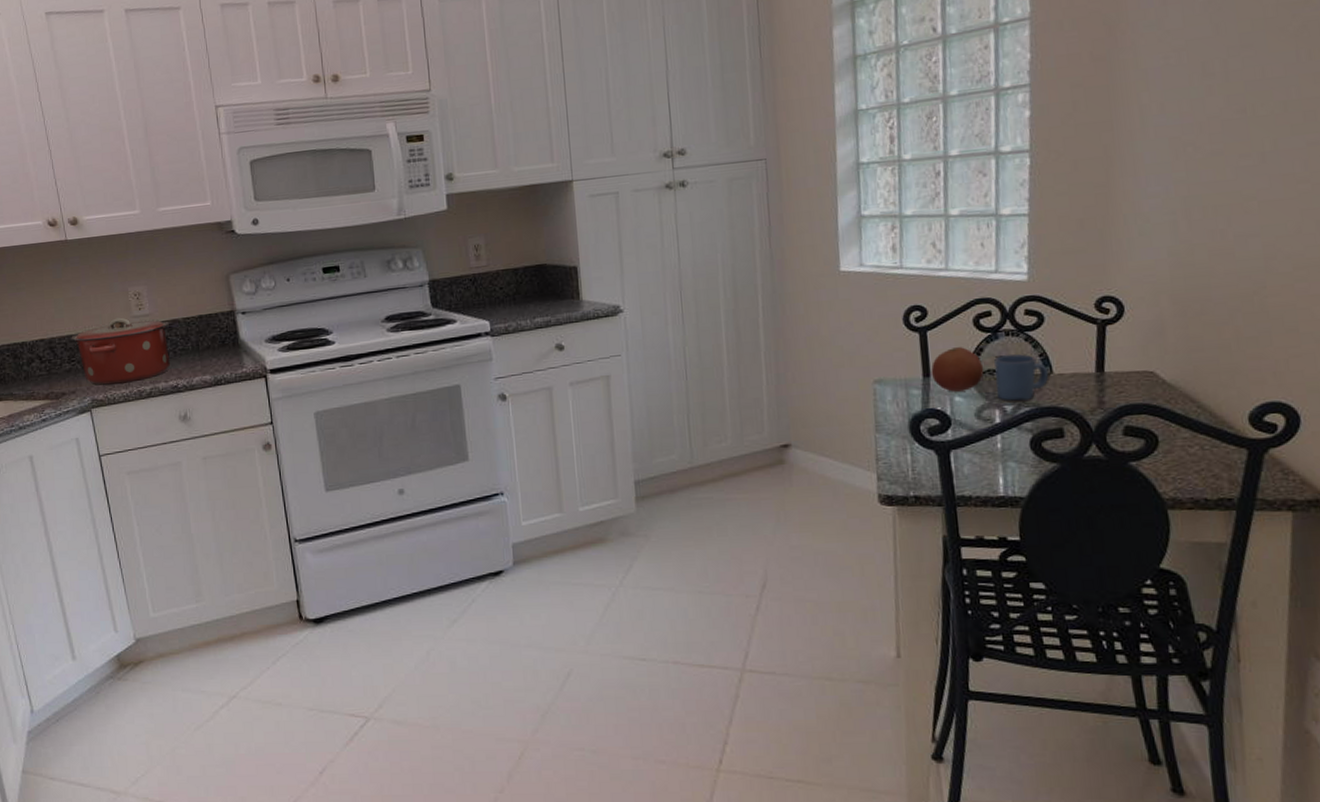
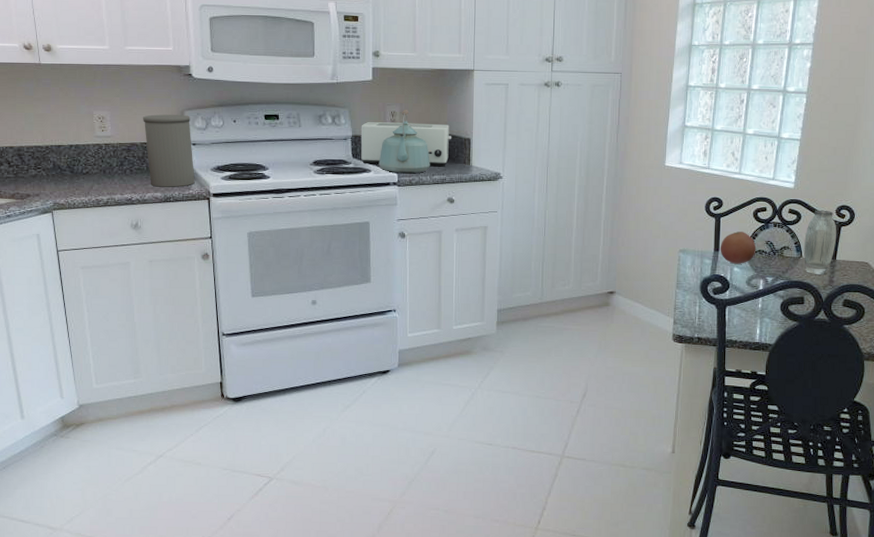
casserole: present [71,317,170,385] -> none [38,136,128,192]
canister: none [183,279,248,369] -> present [143,114,195,187]
toaster: none [438,253,553,313] -> present [360,121,451,167]
kettle: none [464,239,529,321] -> present [378,109,430,174]
mug: present [994,354,1049,403] -> none [763,241,800,276]
vase: none [1052,305,1101,396] -> present [804,209,837,276]

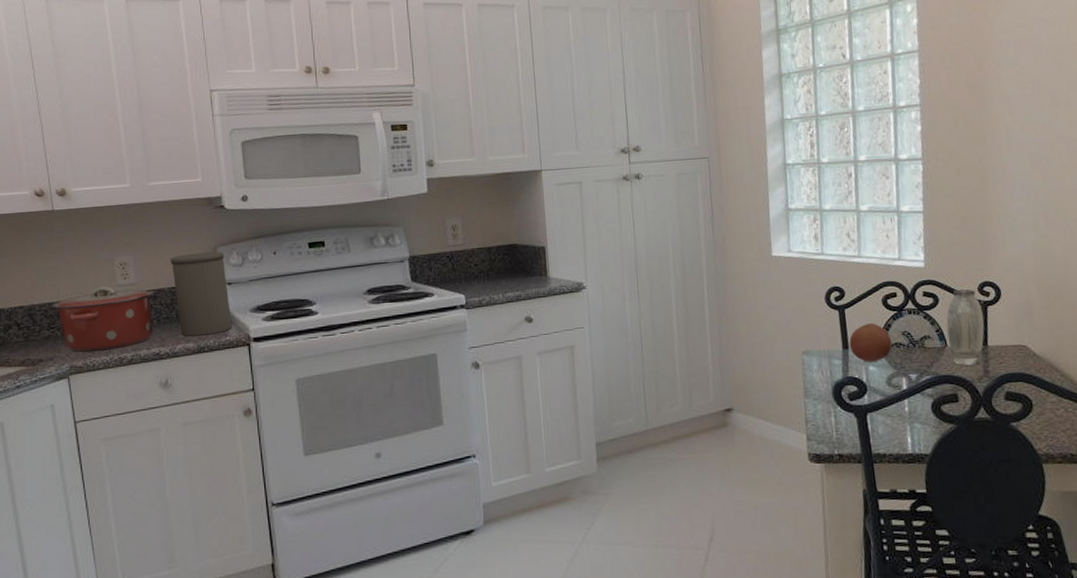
casserole: none [38,136,128,192] -> present [52,286,154,352]
toaster: present [360,121,451,167] -> none [418,233,523,287]
kettle: present [378,109,430,174] -> none [442,220,502,295]

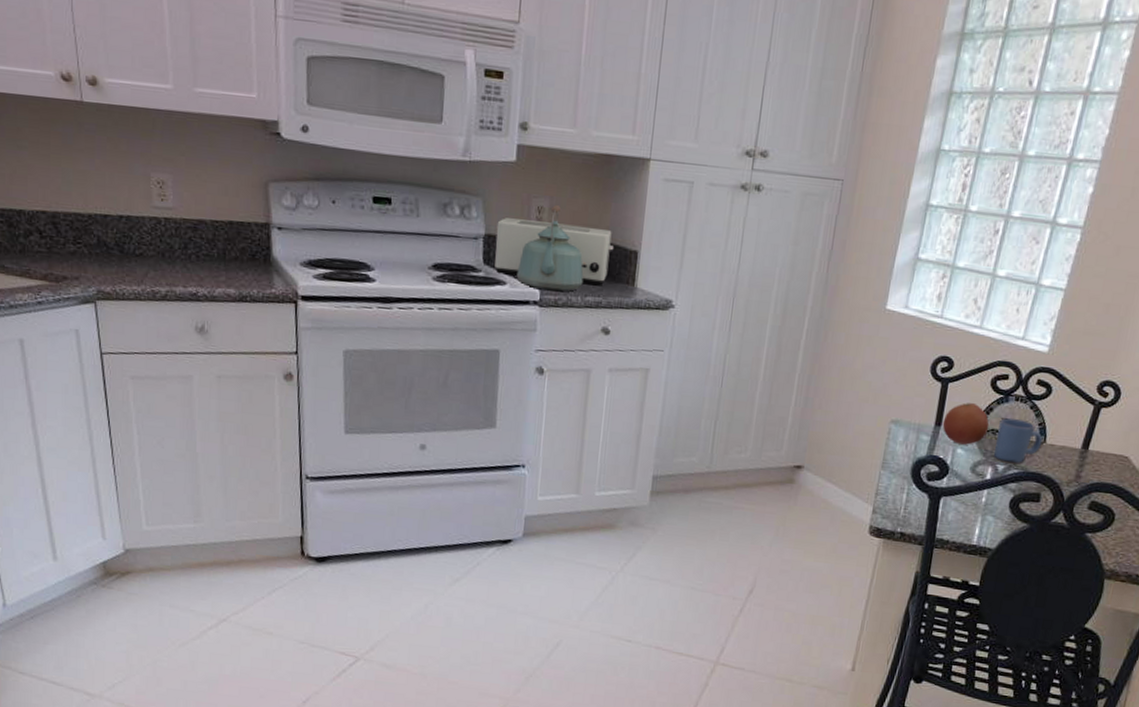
casserole: present [52,286,154,352] -> none [79,204,194,280]
canister: present [170,251,232,337] -> none [215,184,279,284]
toaster: none [418,233,523,287] -> present [495,216,613,286]
kettle: none [442,220,502,295] -> present [516,204,584,292]
mug: none [900,330,945,372] -> present [994,418,1043,465]
vase: present [946,289,985,366] -> none [1047,383,1095,468]

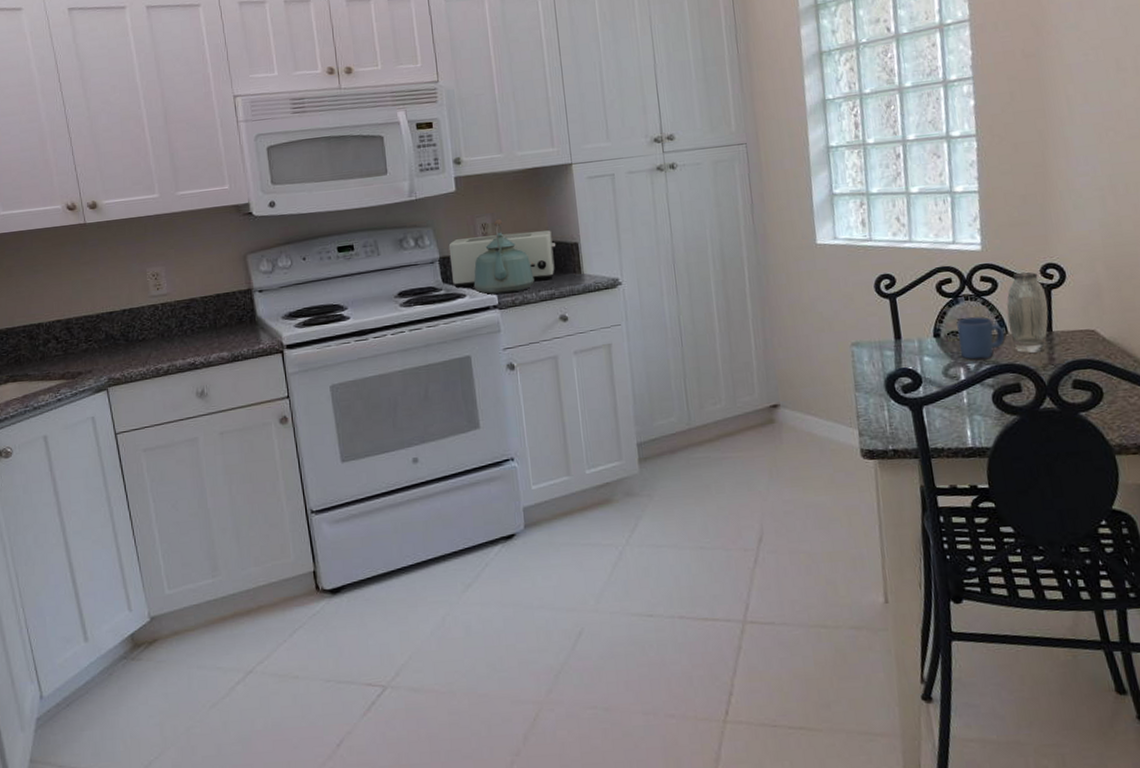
fruit: present [942,403,990,445] -> none [901,311,949,353]
vase: none [1047,383,1095,468] -> present [1006,272,1049,354]

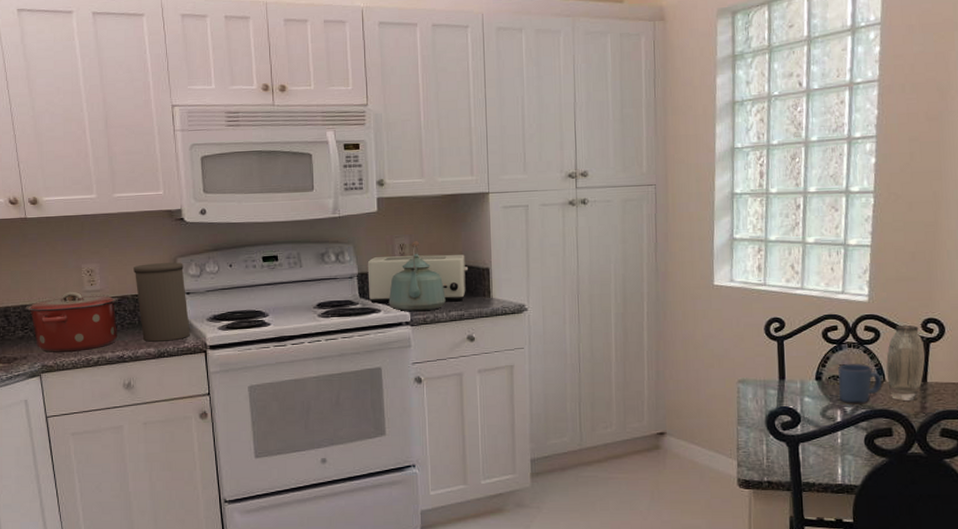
casserole: none [88,297,188,364] -> present [25,291,118,352]
canister: none [201,259,265,346] -> present [134,262,190,342]

